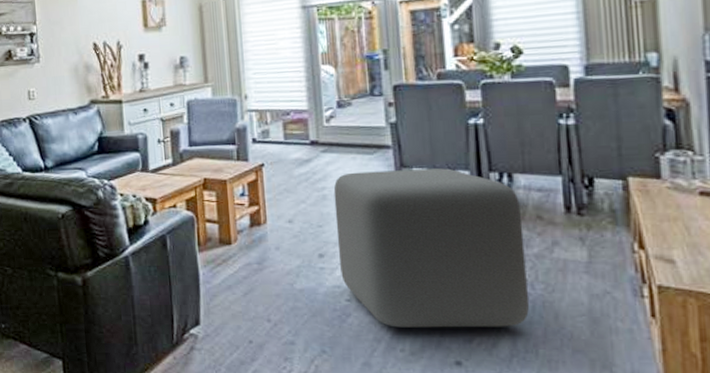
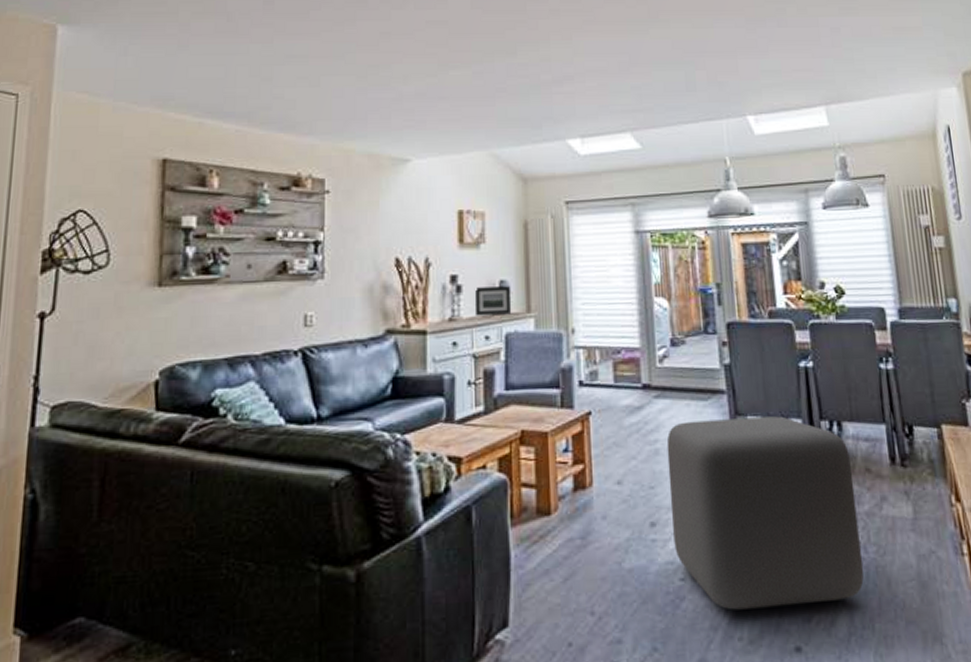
picture frame: none [160,61,192,87] -> present [474,286,512,316]

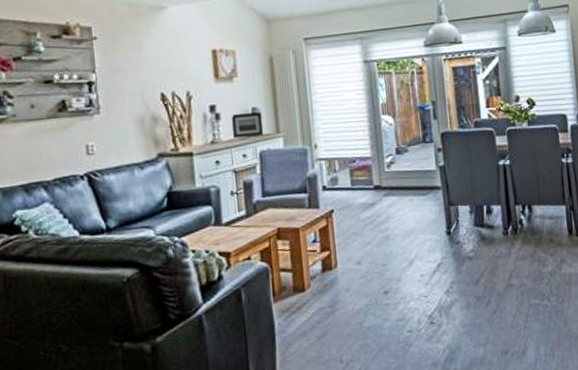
pouf: present [666,416,864,610] -> none [395,204,547,351]

